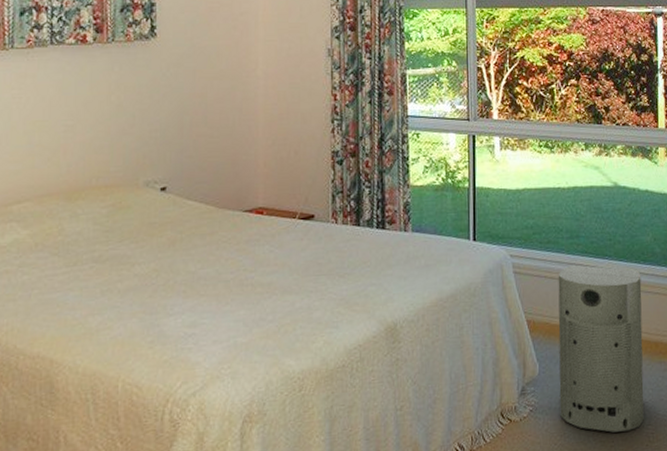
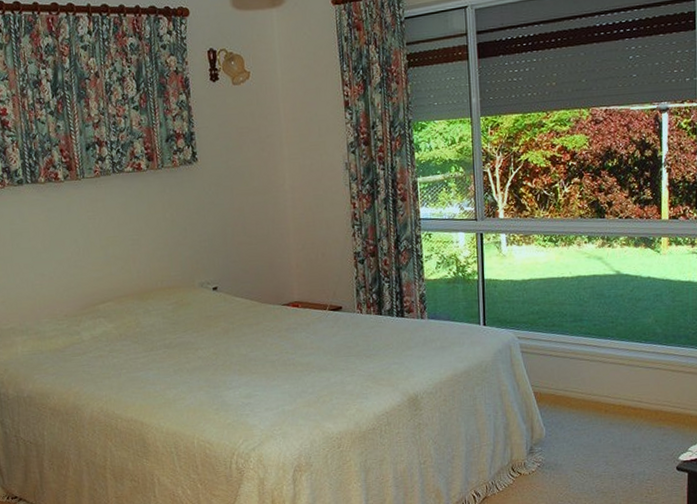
air purifier: present [558,264,644,433] -> none [562,344,644,485]

